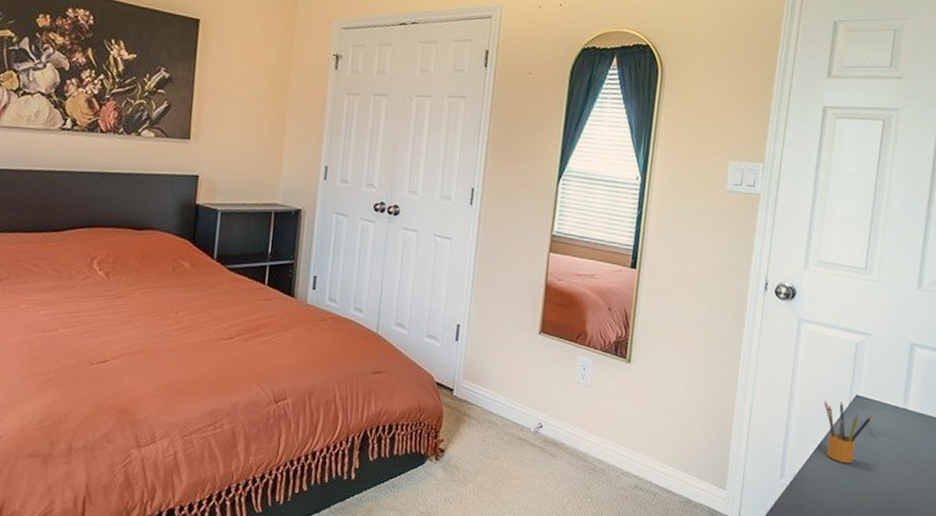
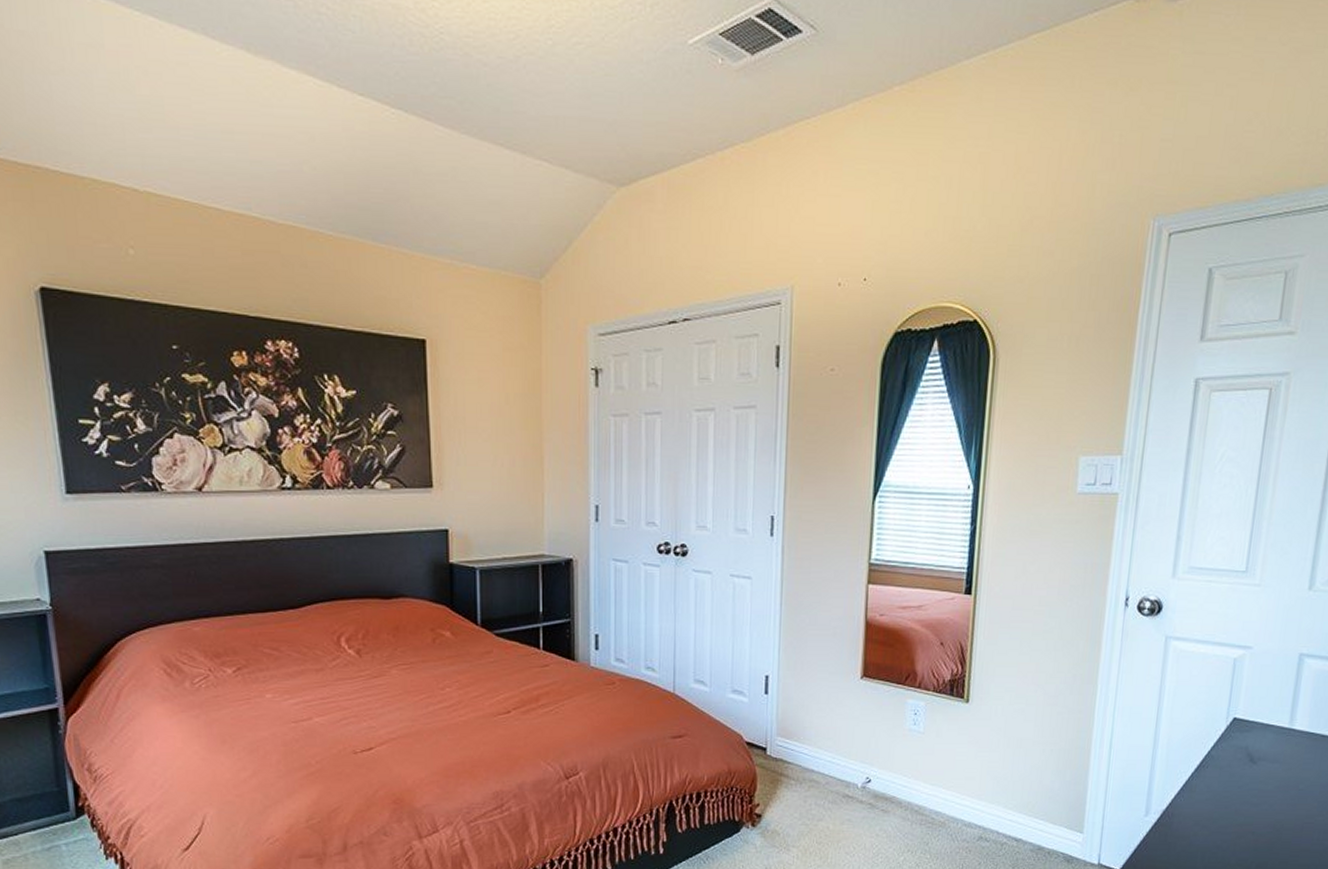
pencil box: present [824,401,873,464] -> none [1196,726,1253,795]

